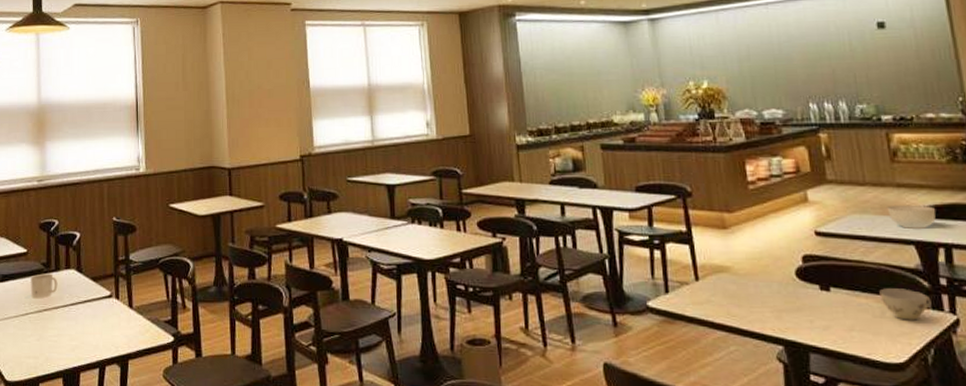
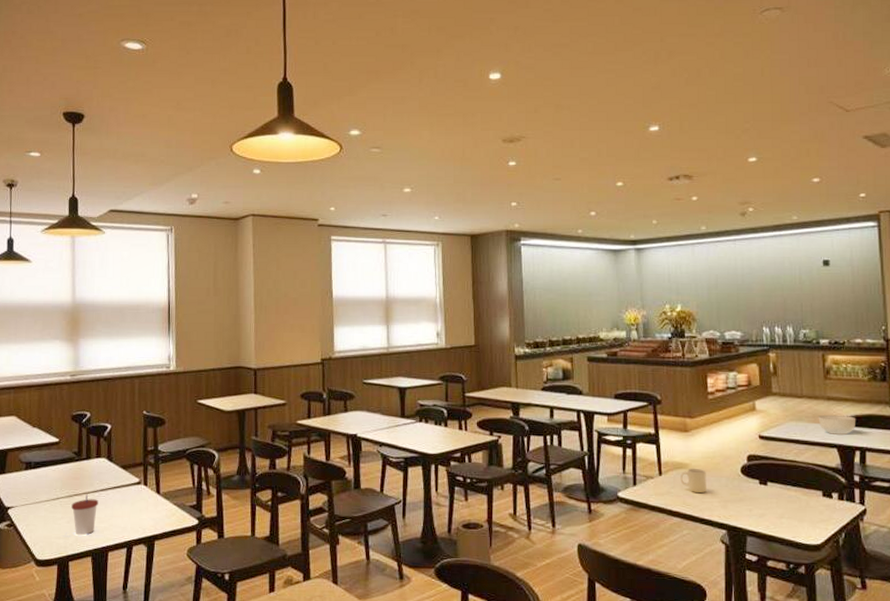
mug: present [30,273,58,300] -> none [61,461,89,486]
cup: none [41,309,69,355] -> present [71,494,98,536]
cup: none [721,272,755,302] -> present [680,469,706,494]
teacup: present [879,288,932,320] -> none [806,483,846,510]

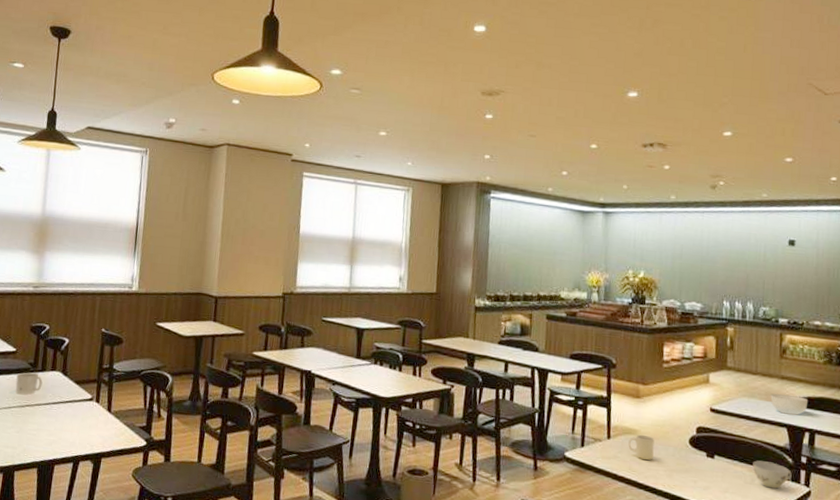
mug: none [61,461,89,486] -> present [15,372,43,396]
cup: present [71,494,98,536] -> none [22,406,50,447]
teacup: none [806,483,846,510] -> present [752,460,792,489]

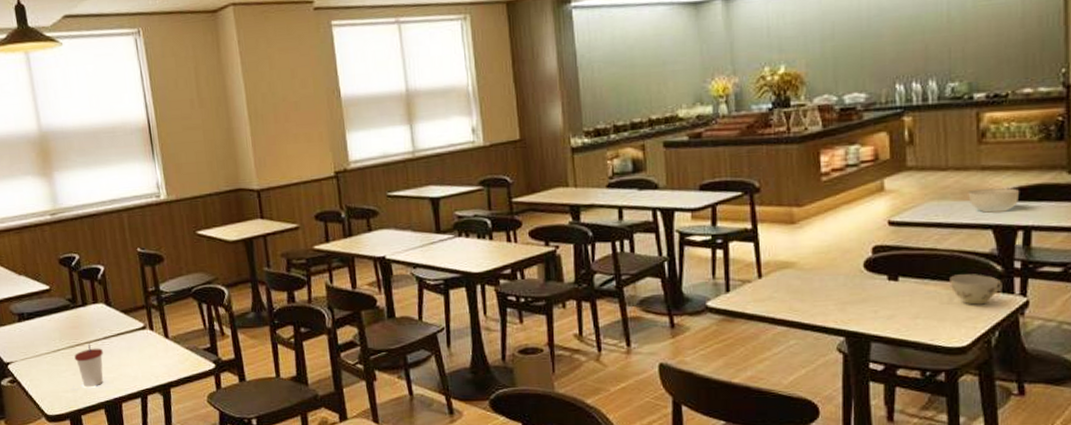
mug: present [15,372,43,396] -> none [57,309,88,336]
cup: none [22,406,50,447] -> present [74,343,103,388]
cup: present [628,435,655,461] -> none [786,267,819,296]

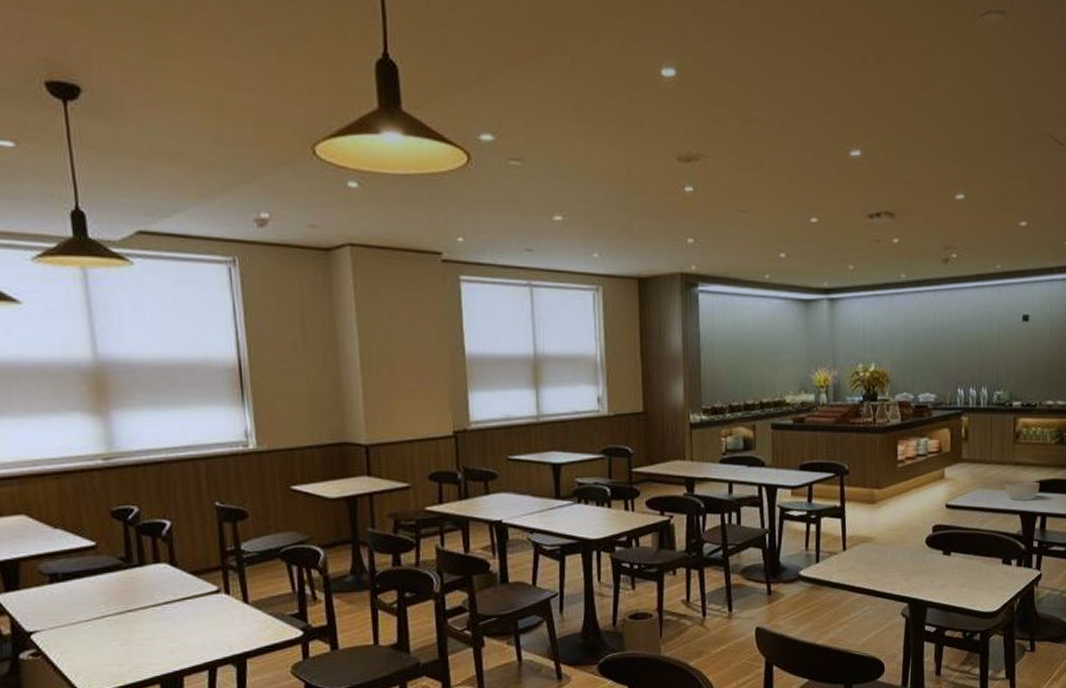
cup: present [74,343,103,388] -> none [124,609,163,660]
teacup: present [950,274,1002,305] -> none [987,551,1024,577]

